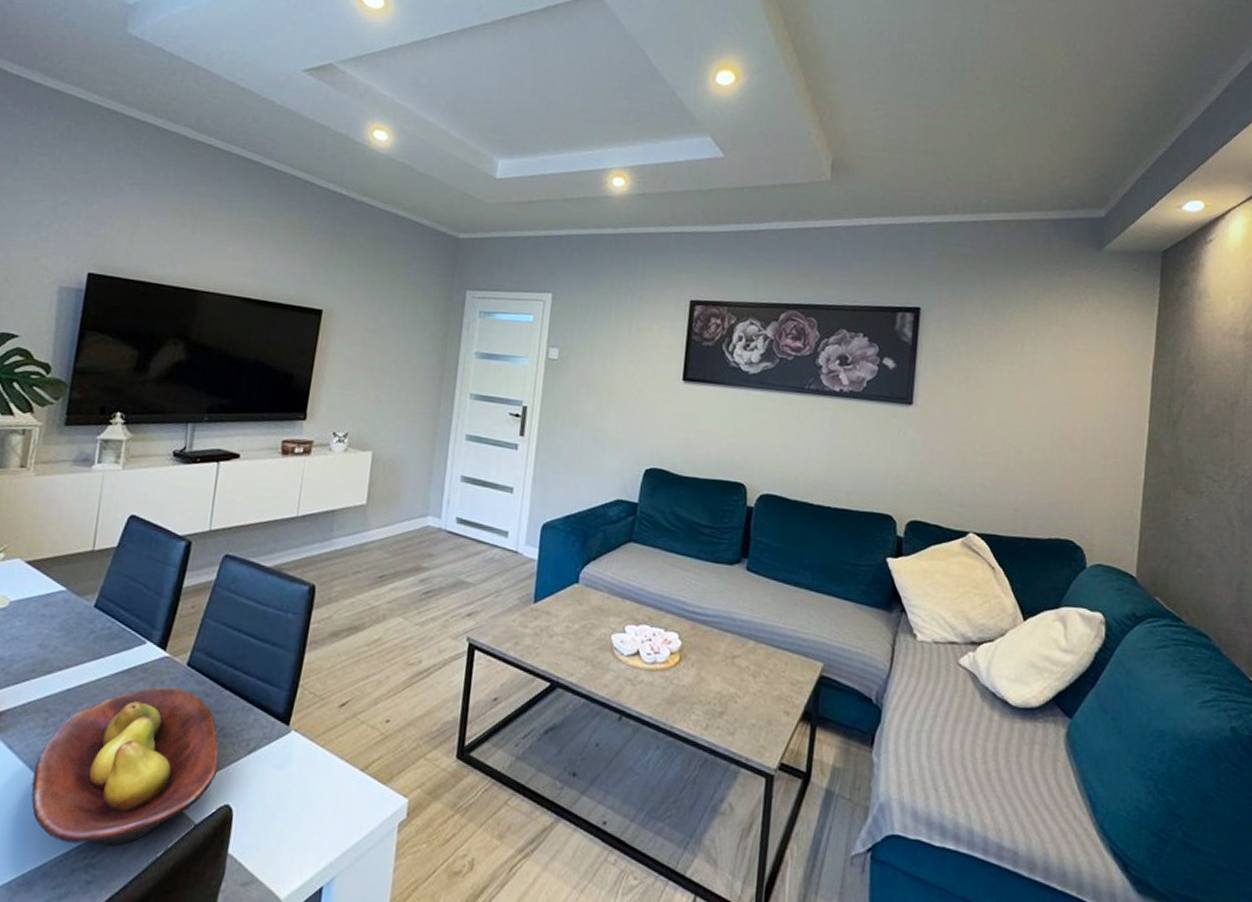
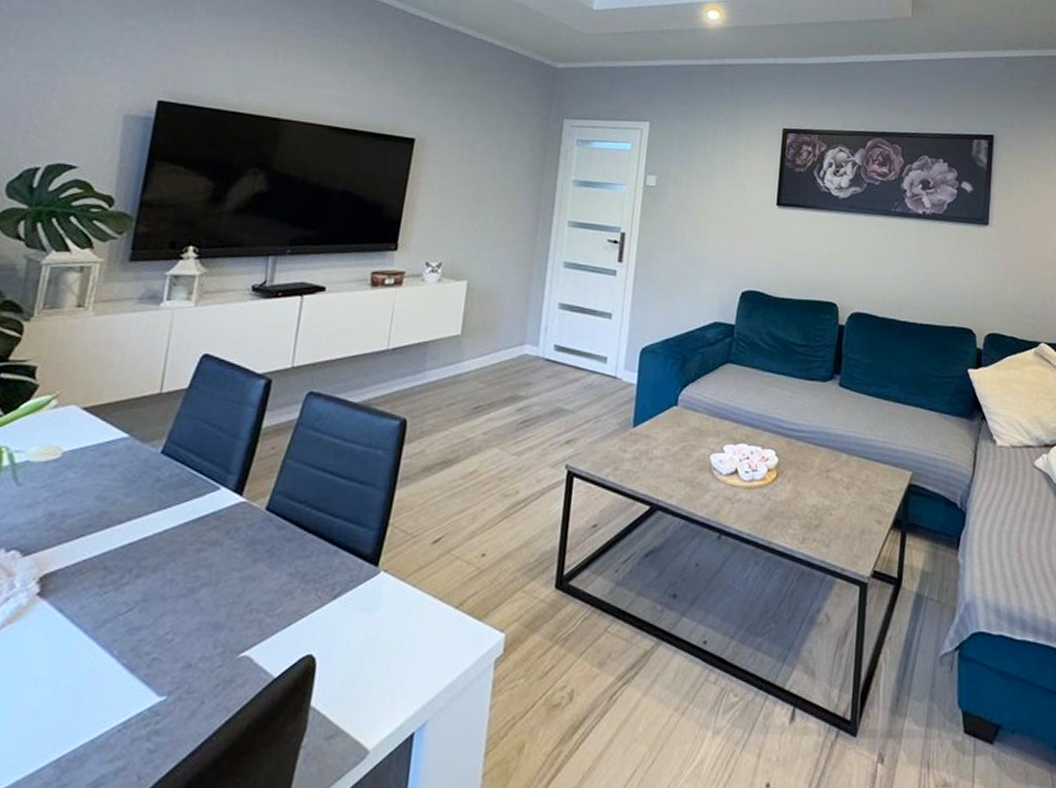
fruit bowl: present [31,686,219,846] -> none [85,534,301,710]

